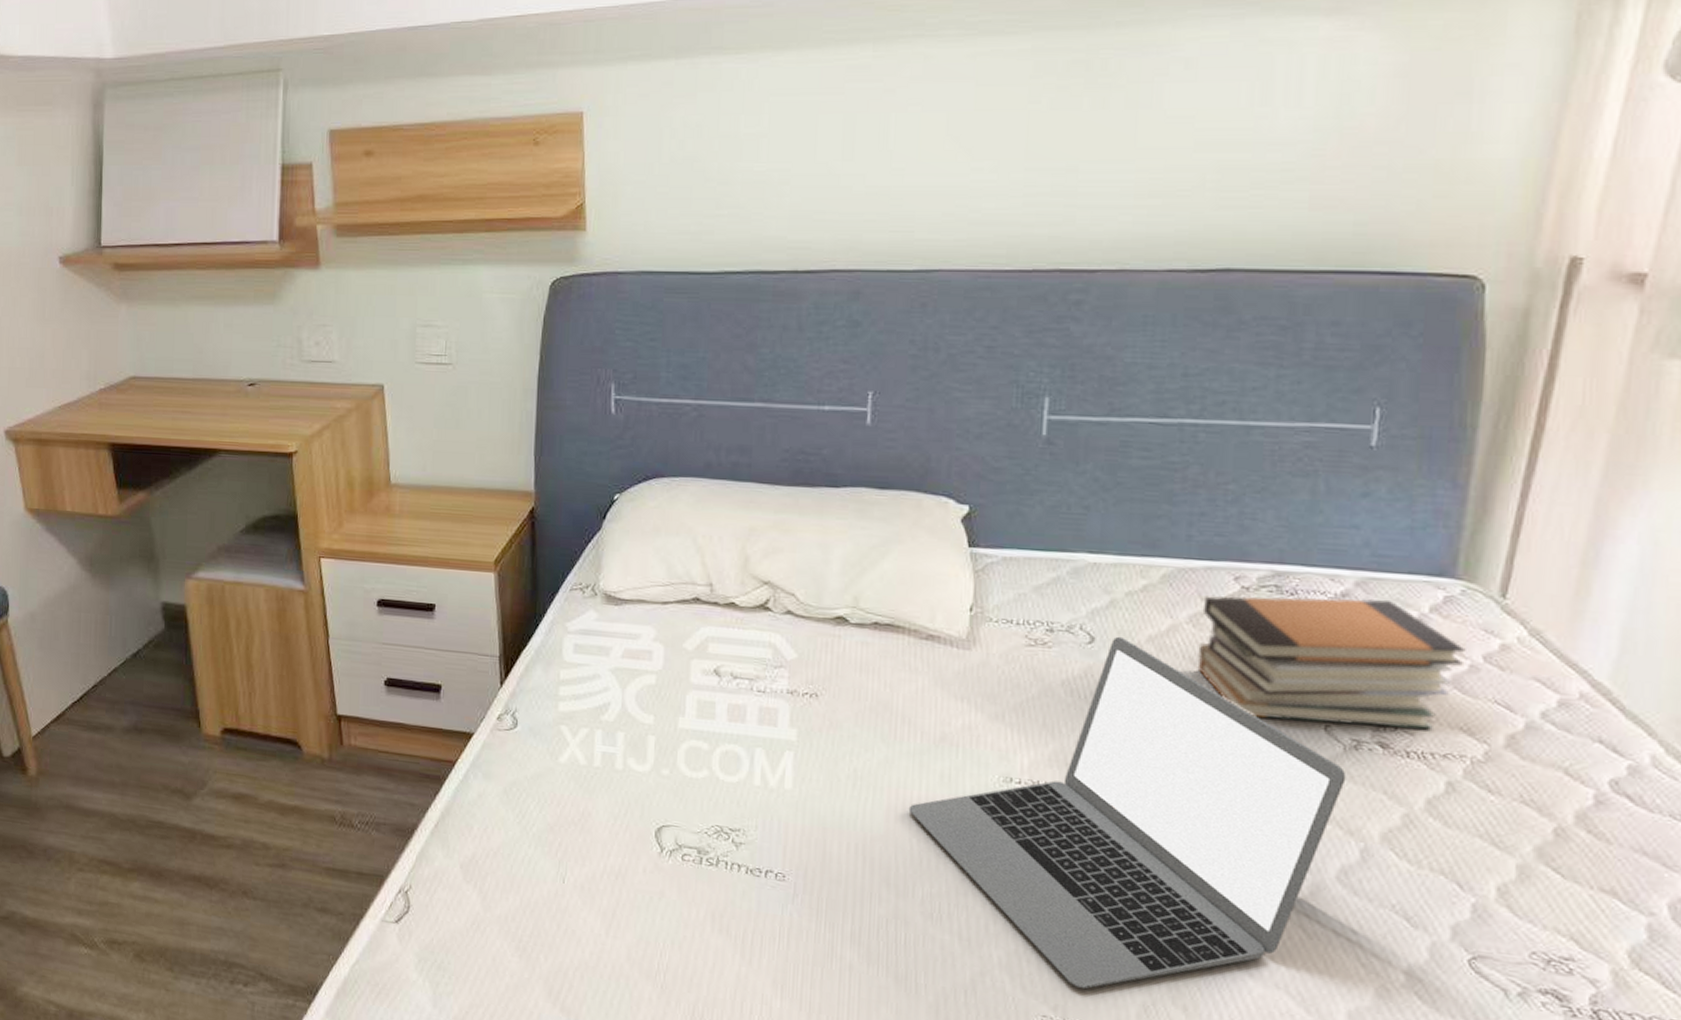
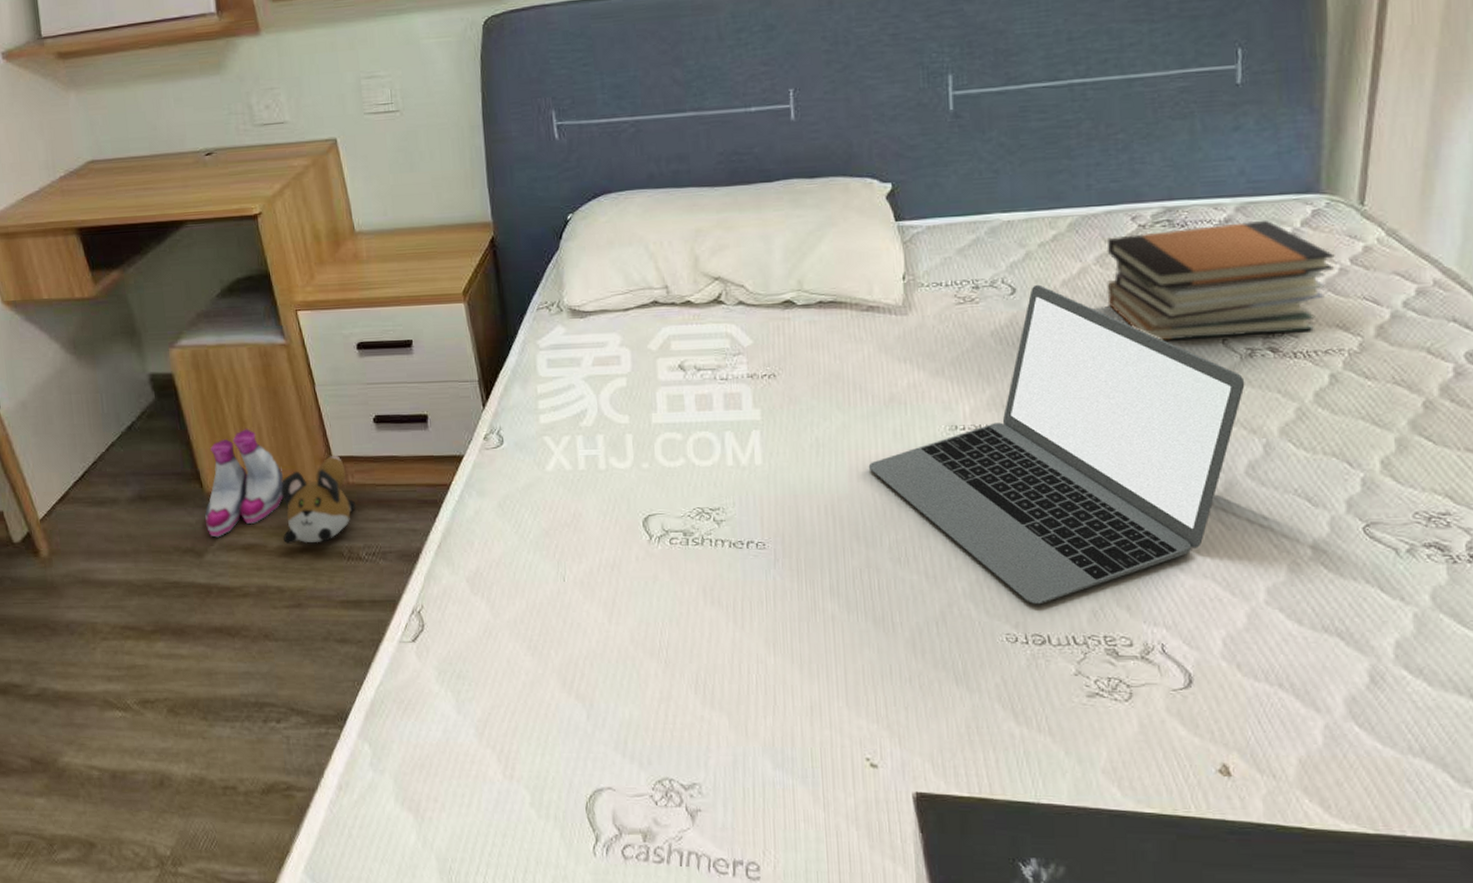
boots: none [199,673,284,782] -> present [205,429,283,538]
plush toy: none [276,714,356,804] -> present [280,456,356,544]

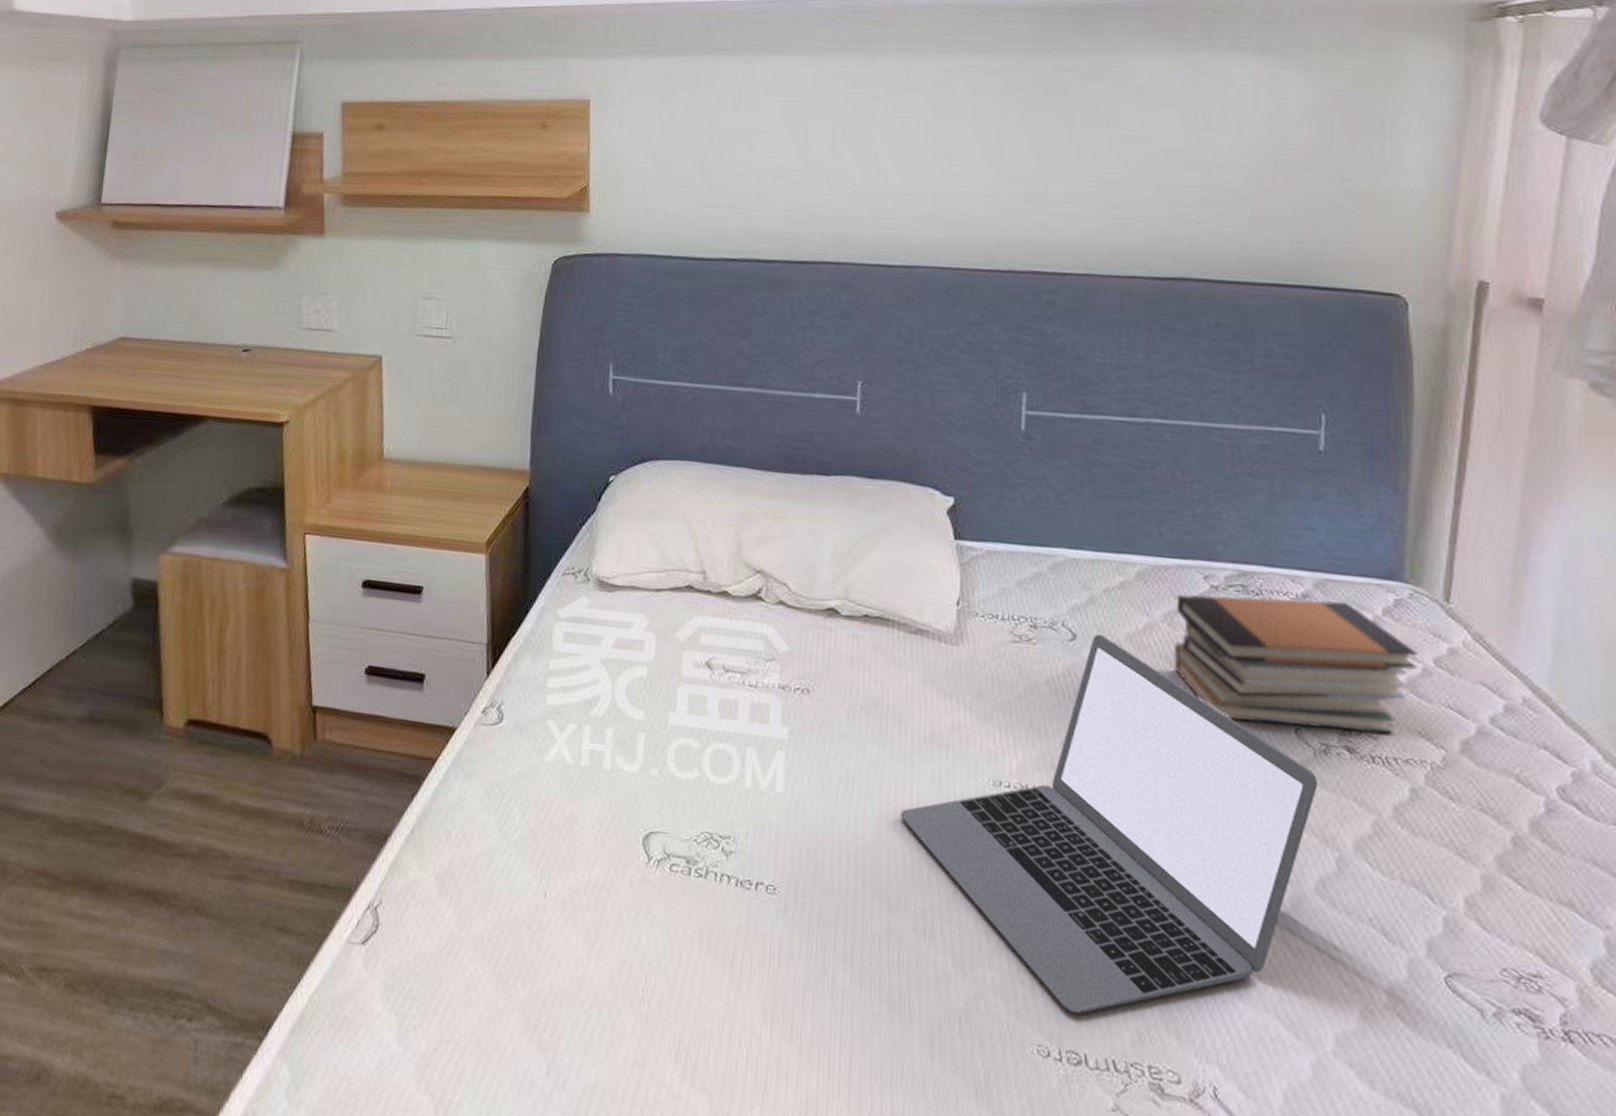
boots: present [205,429,283,538] -> none [157,658,255,781]
plush toy: present [280,456,356,544] -> none [240,704,329,806]

